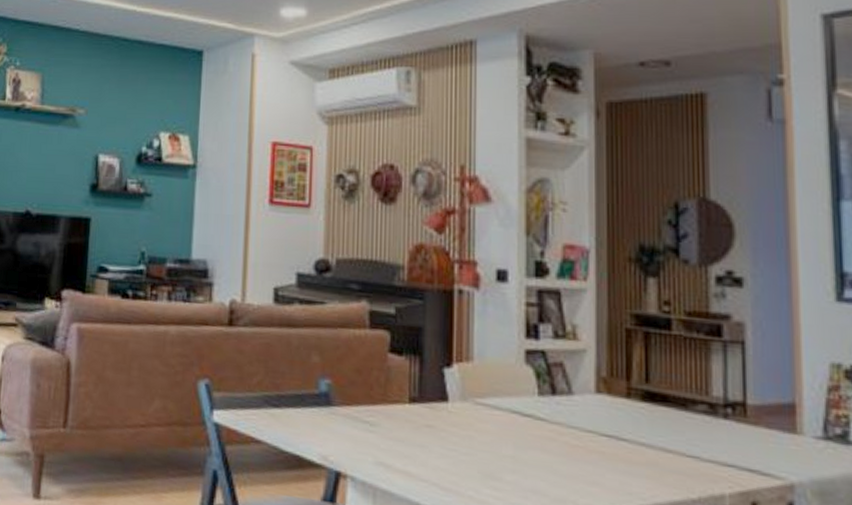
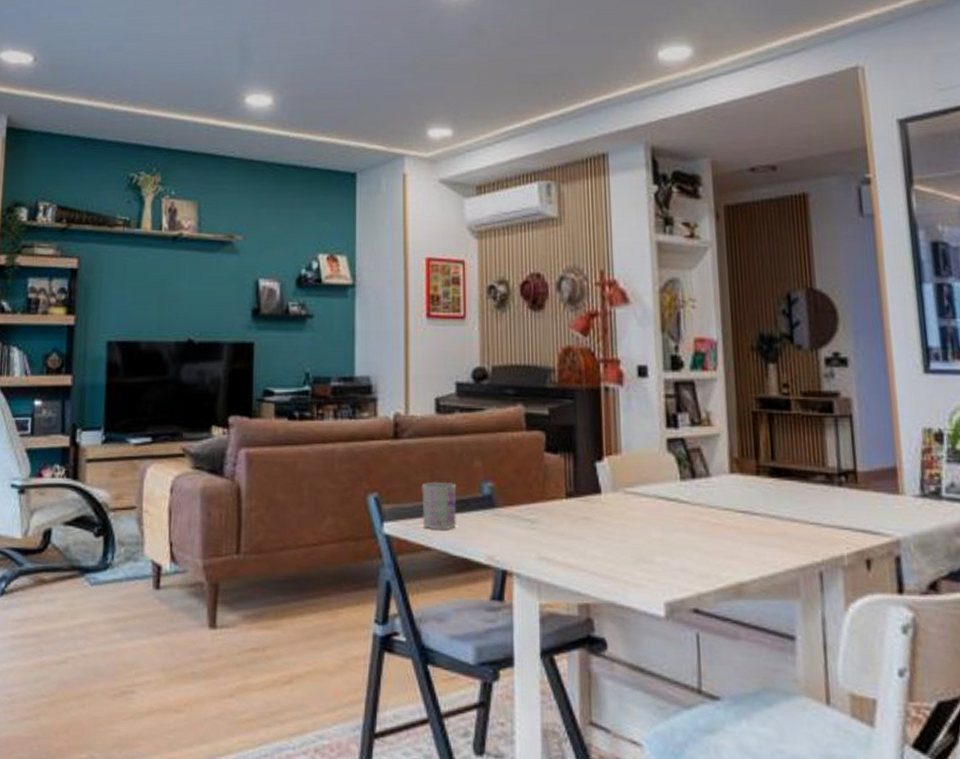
mug: none [254,373,292,424] -> present [421,481,457,530]

